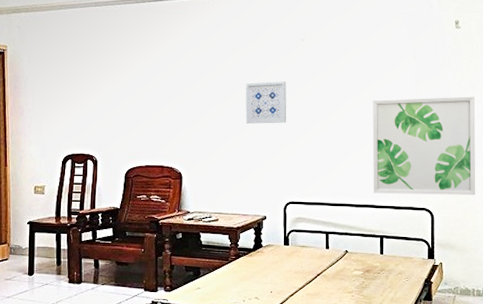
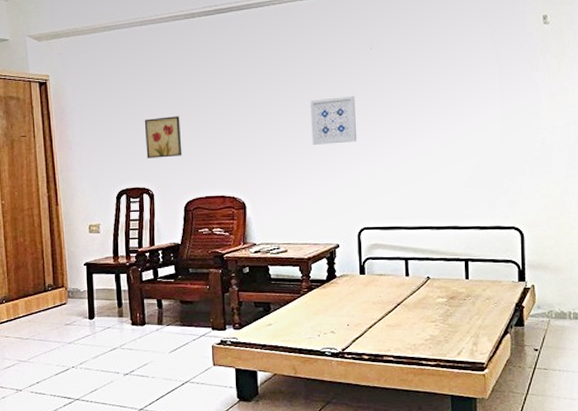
wall art: none [92,90,126,128] -> present [144,116,182,159]
wall art: present [372,96,476,195] -> none [452,100,571,214]

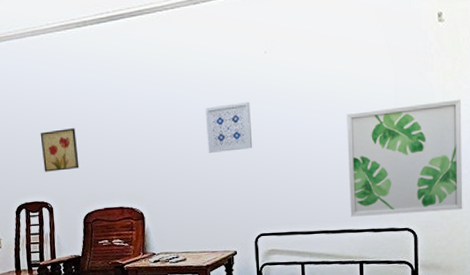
wall art: none [452,100,571,214] -> present [347,99,463,217]

